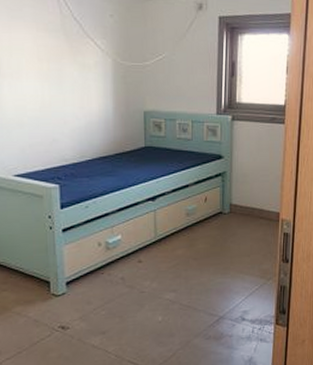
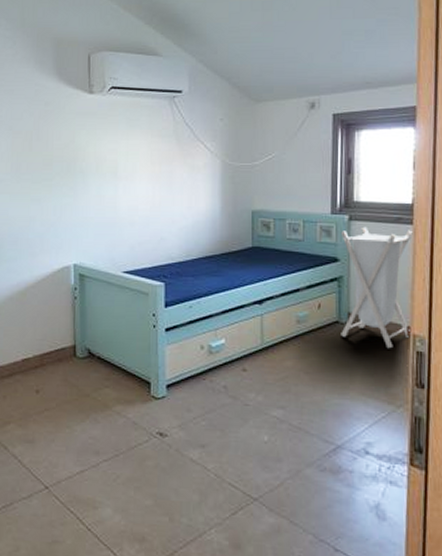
laundry hamper: none [224,126,284,233] -> present [340,226,413,349]

